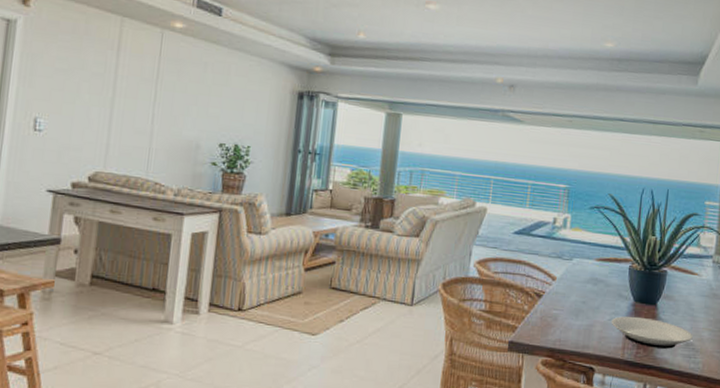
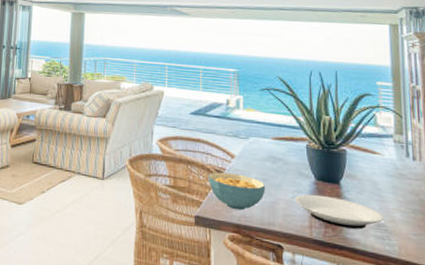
cereal bowl: none [526,295,585,335] -> present [208,172,266,211]

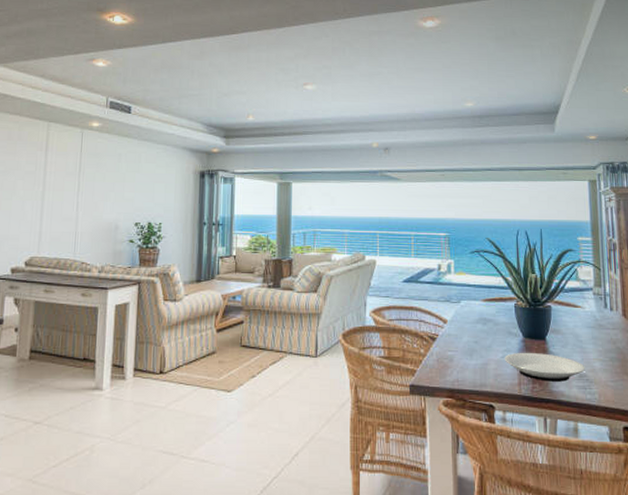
cereal bowl: present [208,172,266,211] -> none [421,339,477,375]

